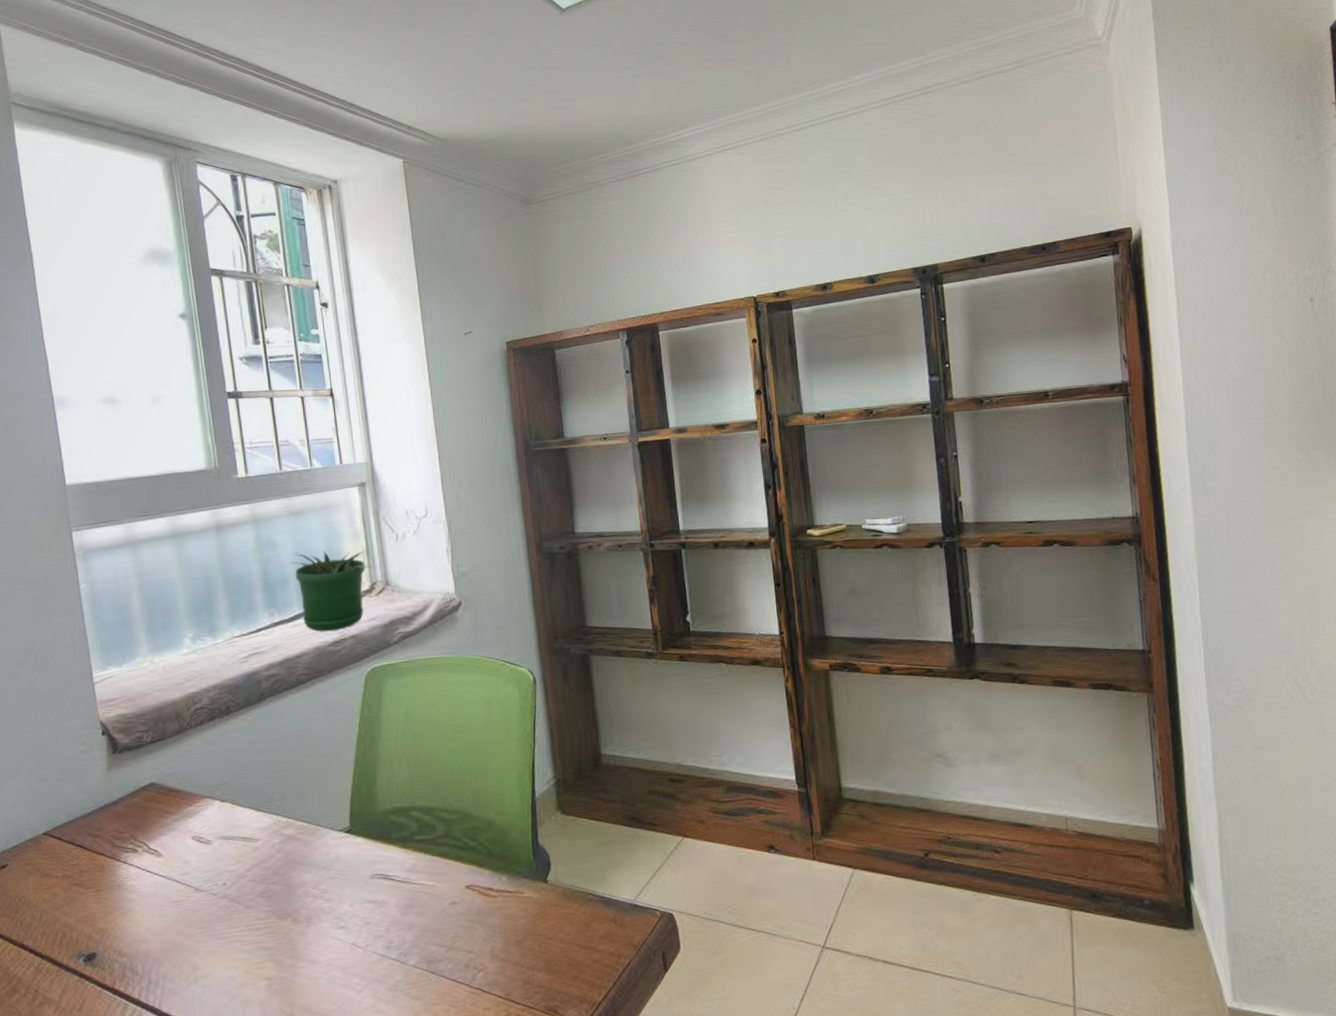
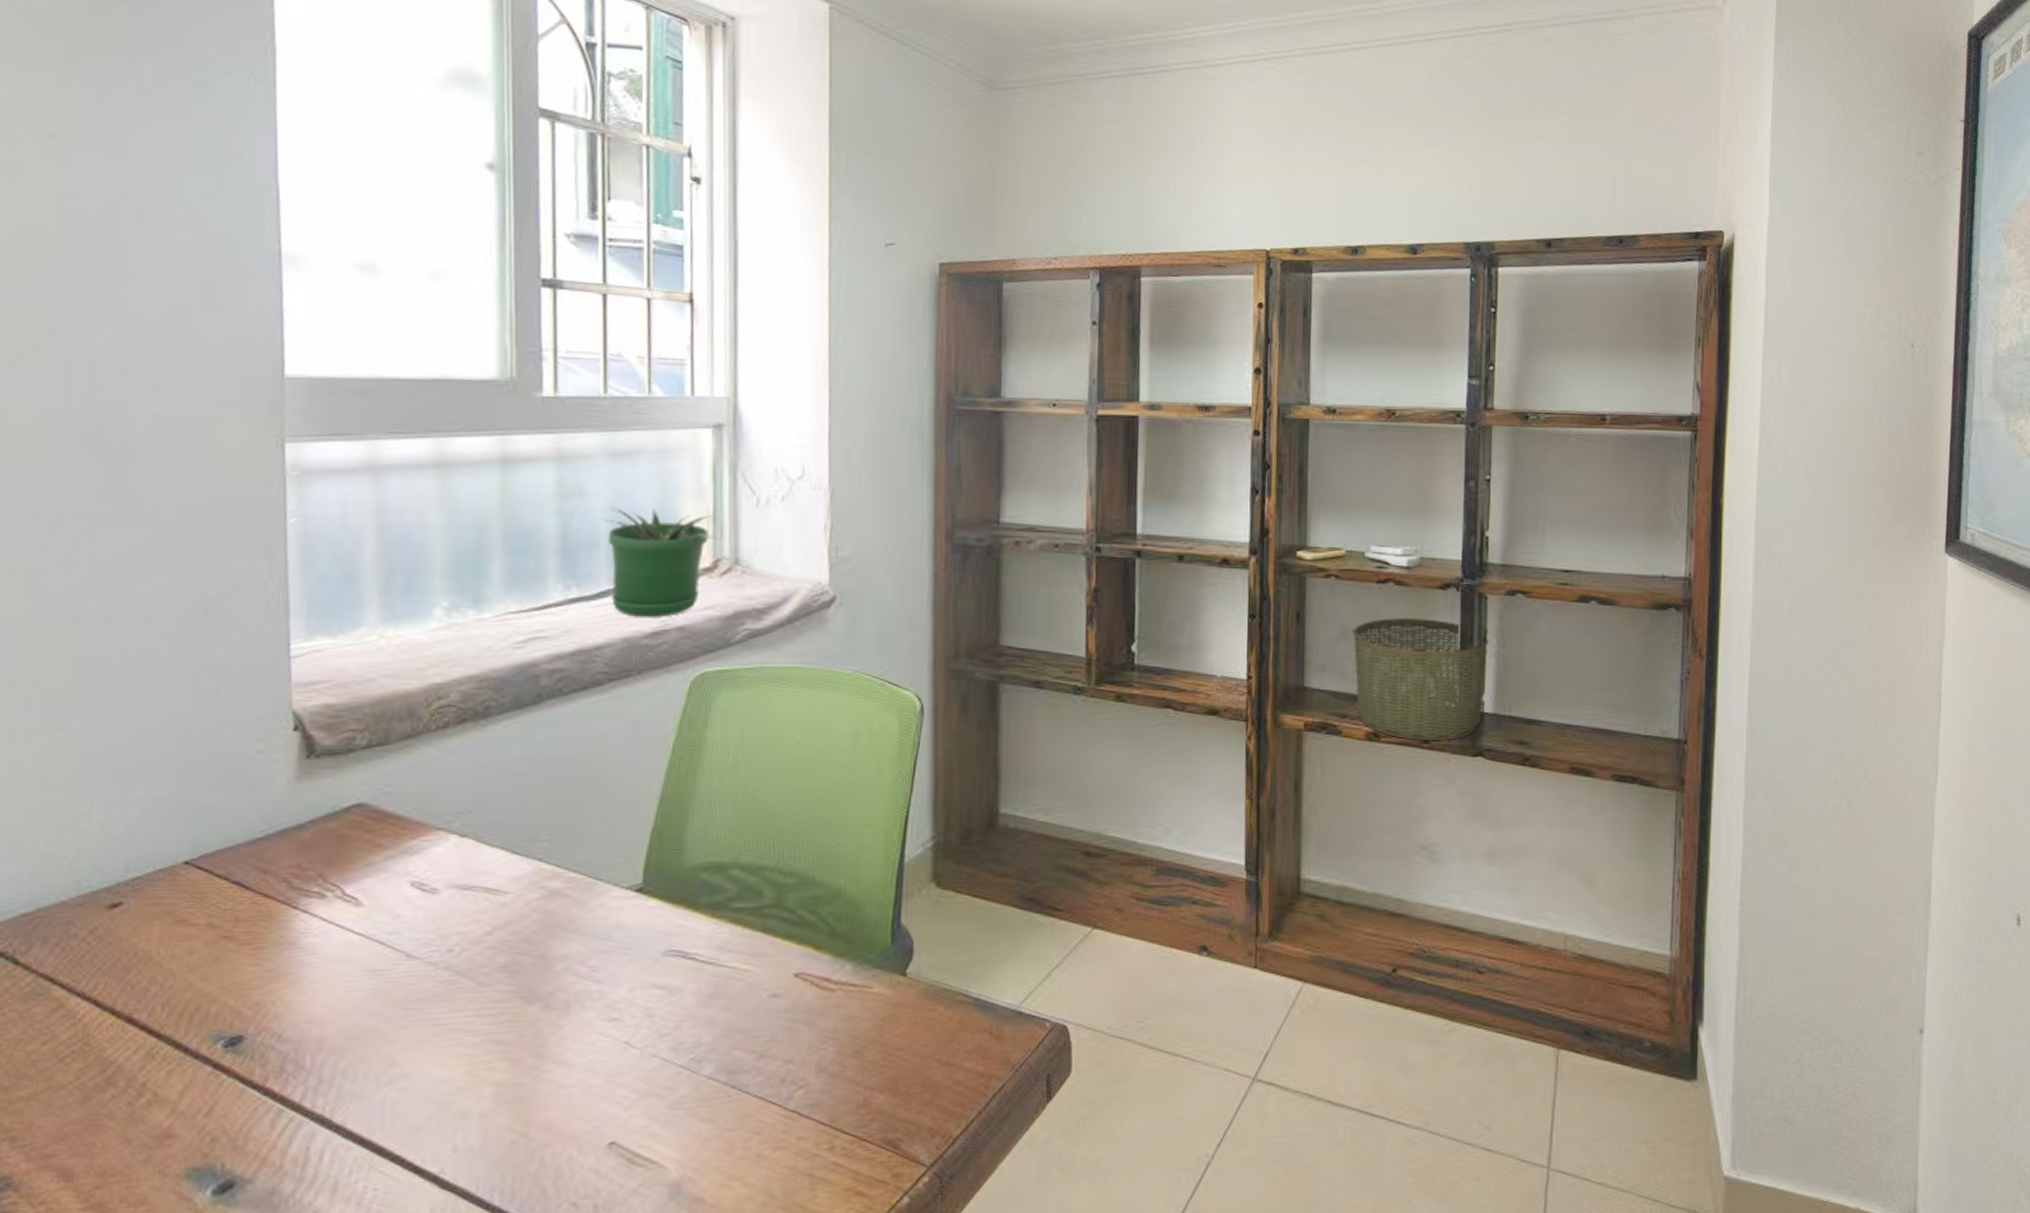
basket: none [858,572,973,671] -> present [1352,618,1488,741]

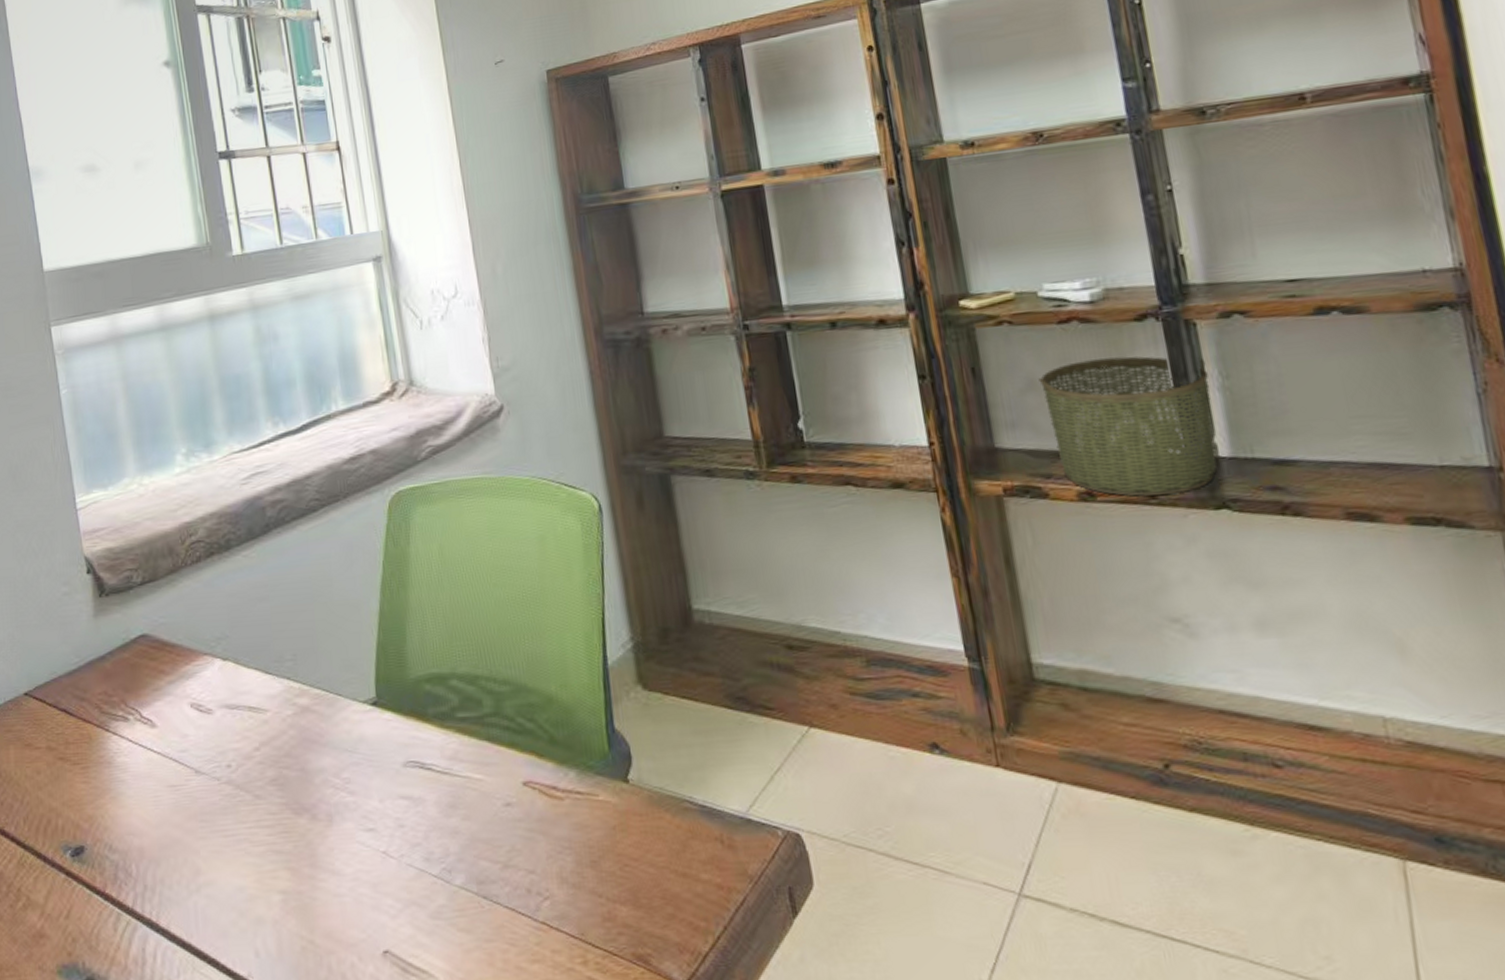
planter: present [604,506,719,617] -> none [296,341,393,444]

